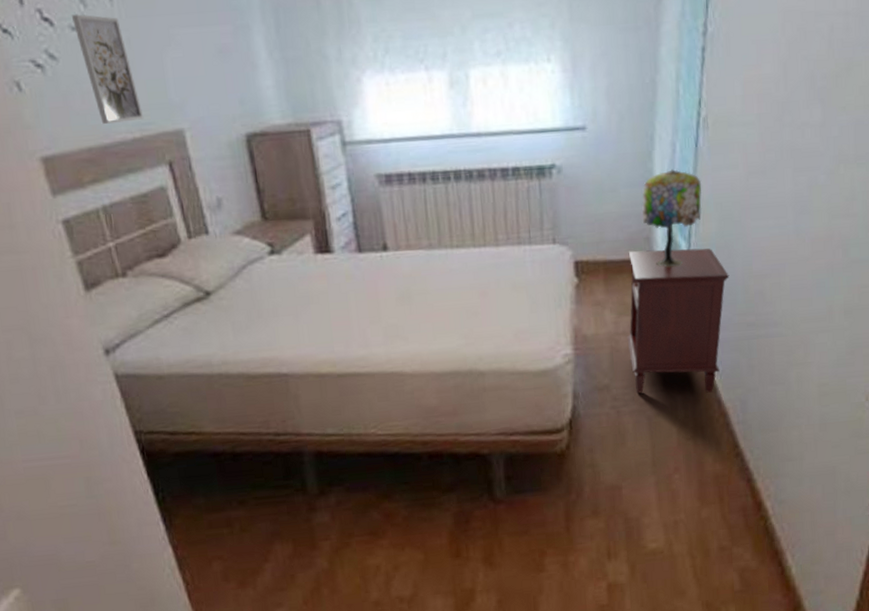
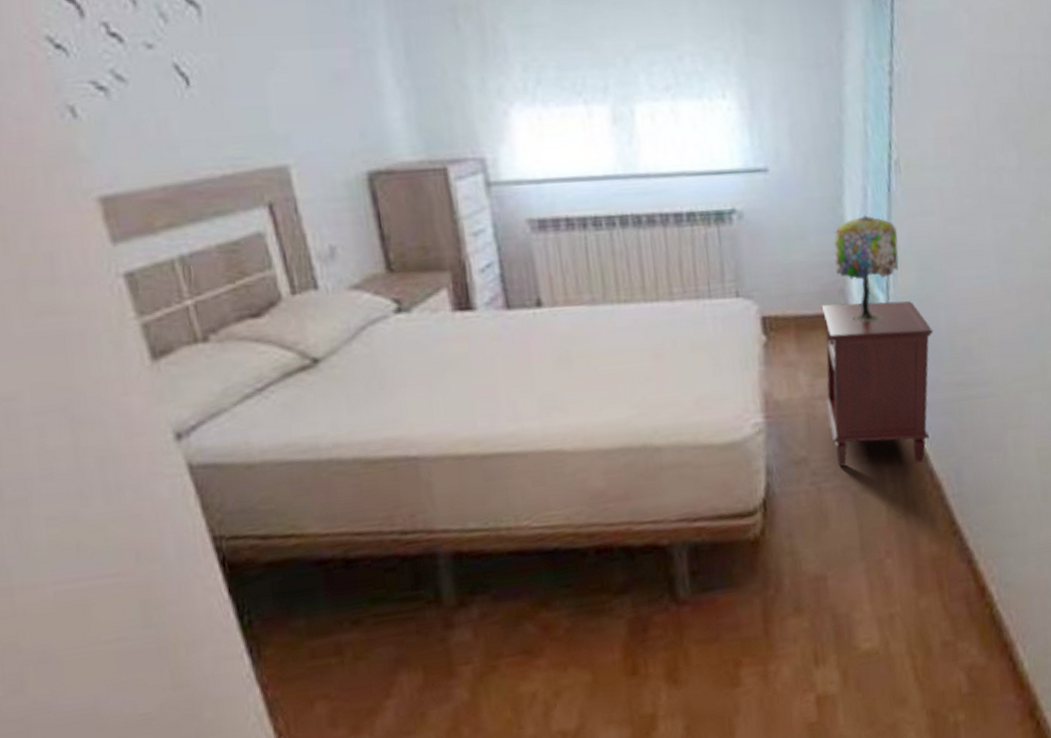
wall art: present [71,14,144,124] -> none [147,30,238,159]

